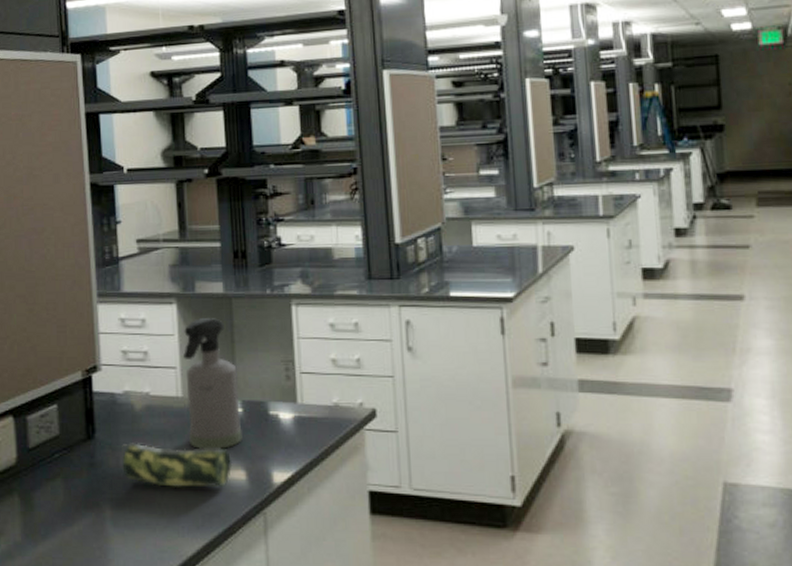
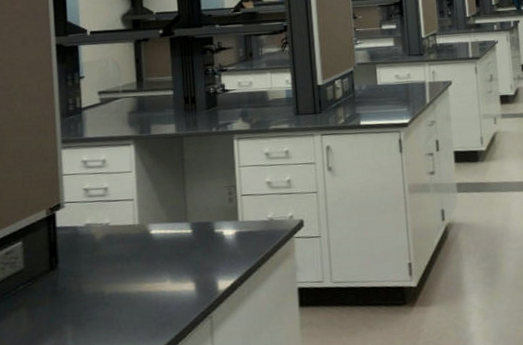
pencil case: present [122,443,232,488] -> none [83,265,183,304]
spray bottle: present [182,318,243,450] -> none [139,155,192,268]

